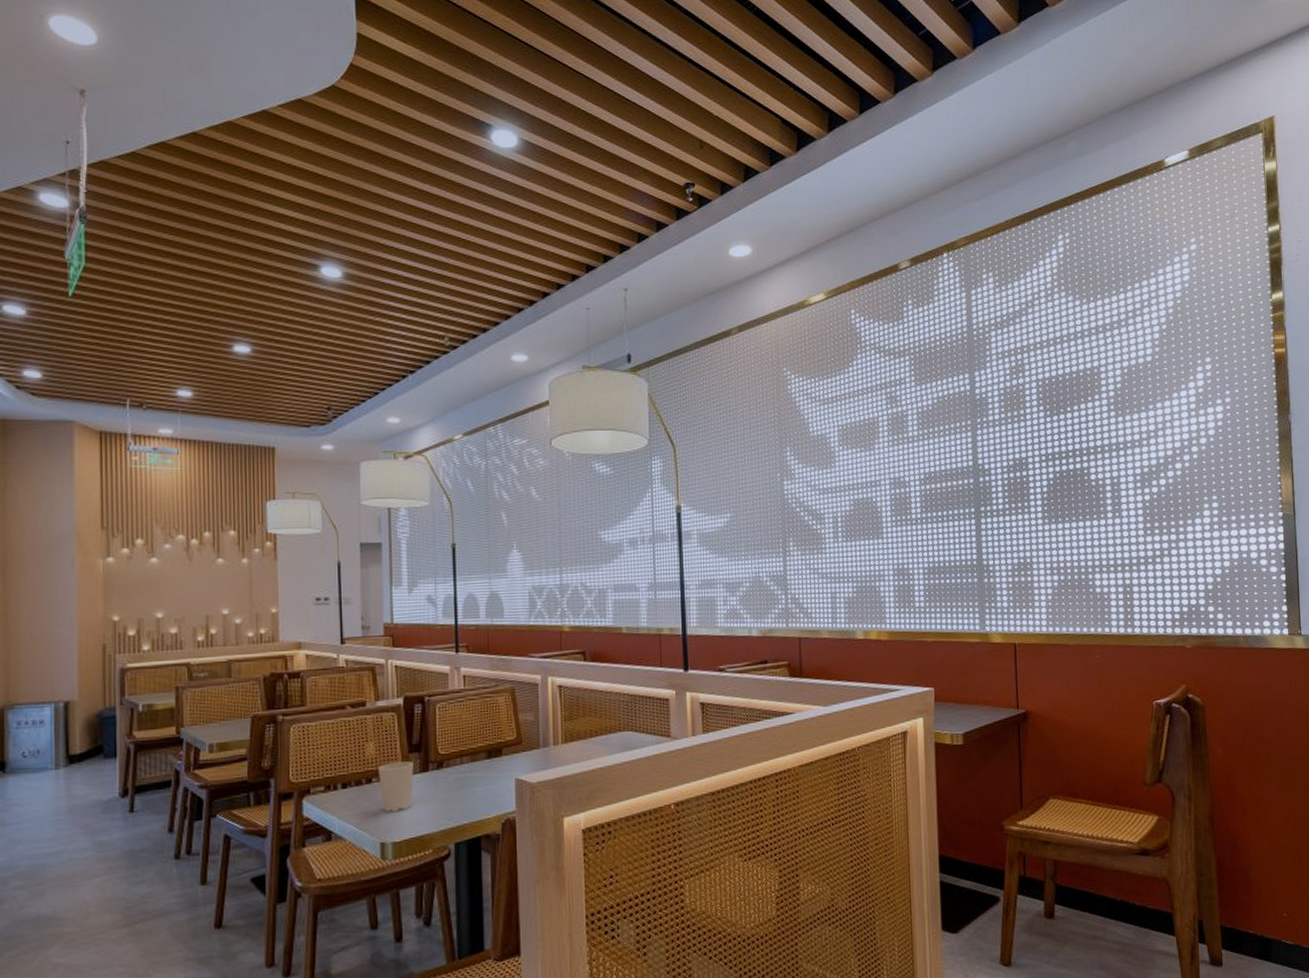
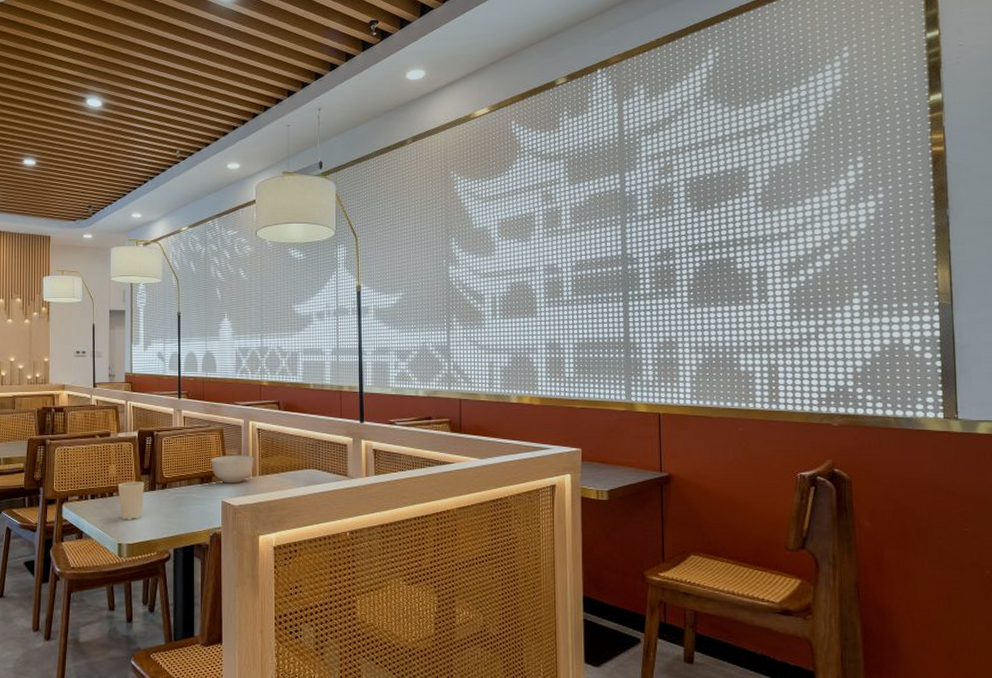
bowl: none [500,719,555,756] -> present [211,455,254,484]

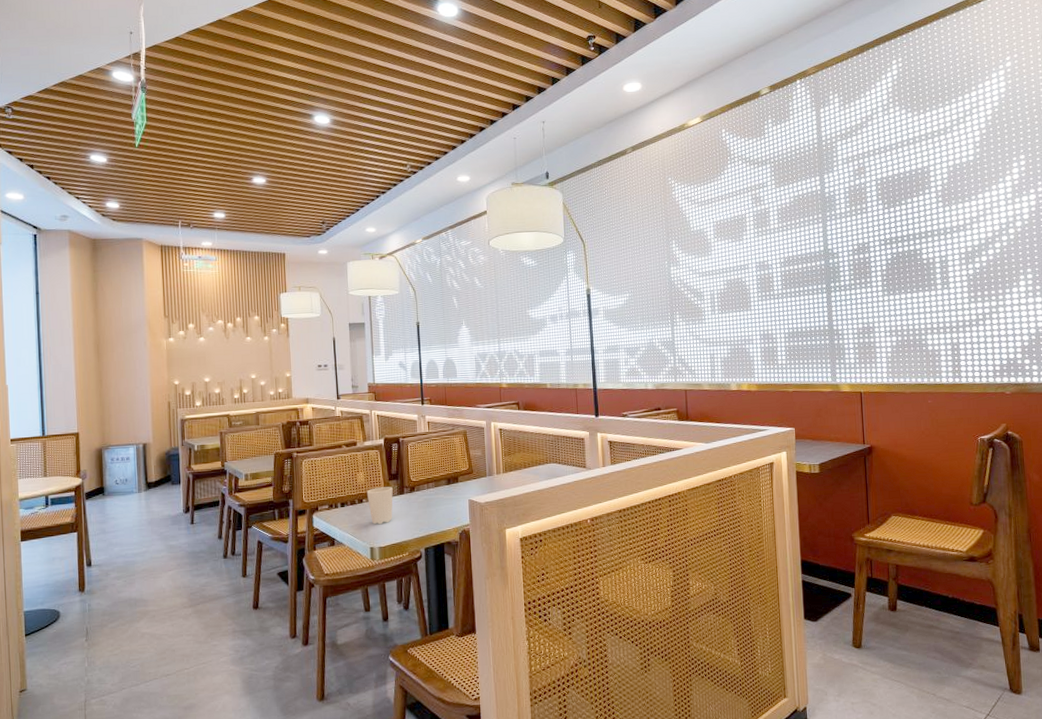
bowl: present [211,455,254,484] -> none [456,454,498,483]

